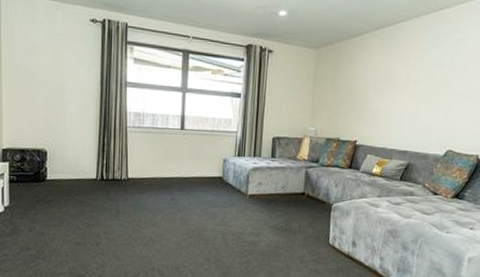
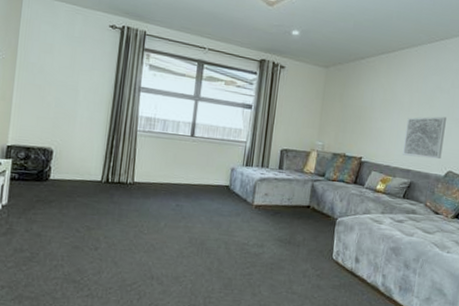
wall art: none [399,93,446,139] -> present [403,116,447,160]

